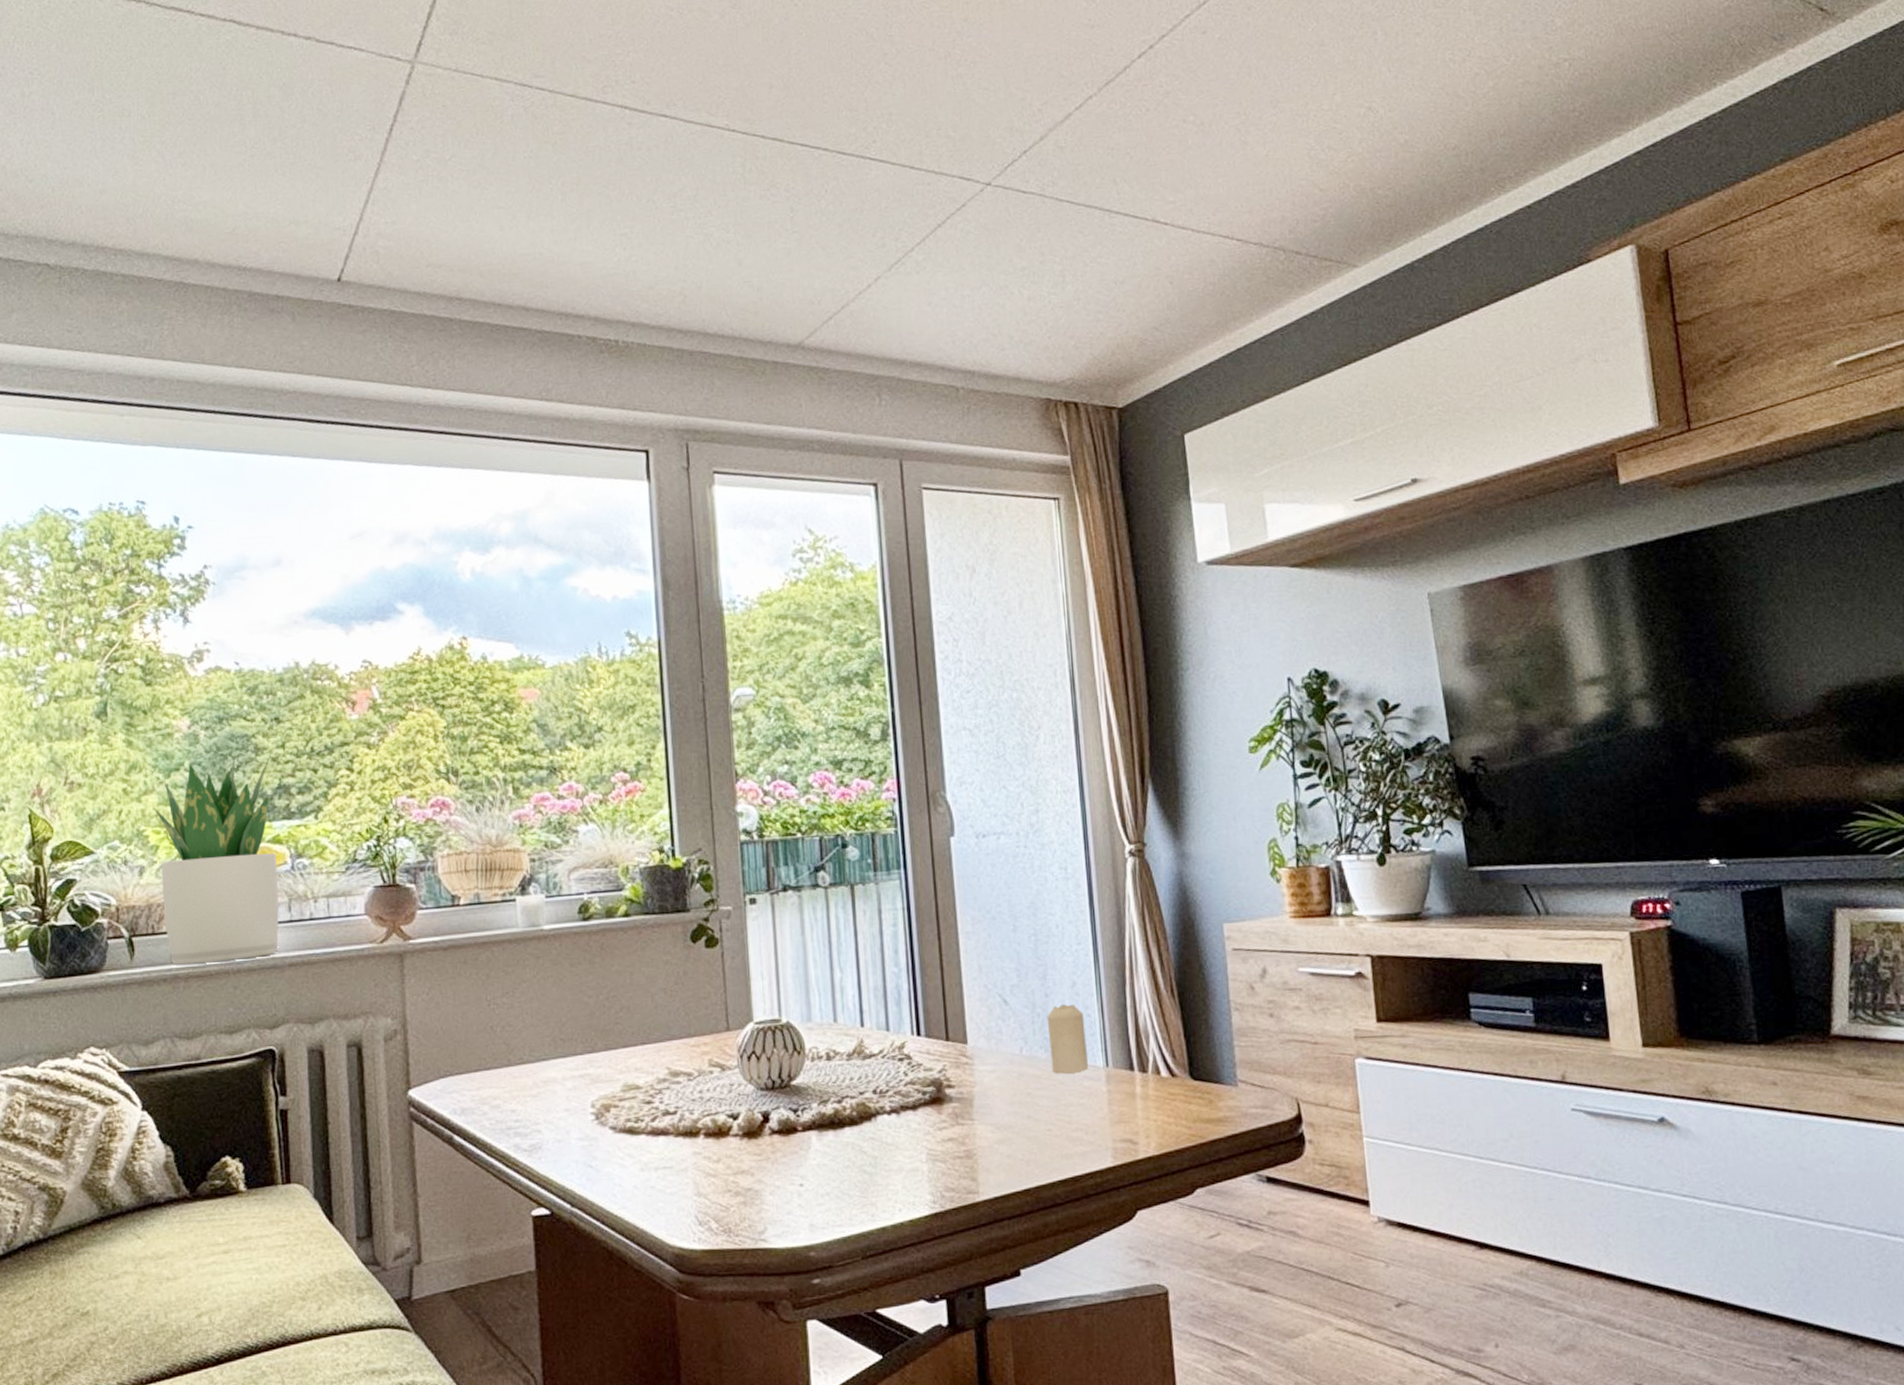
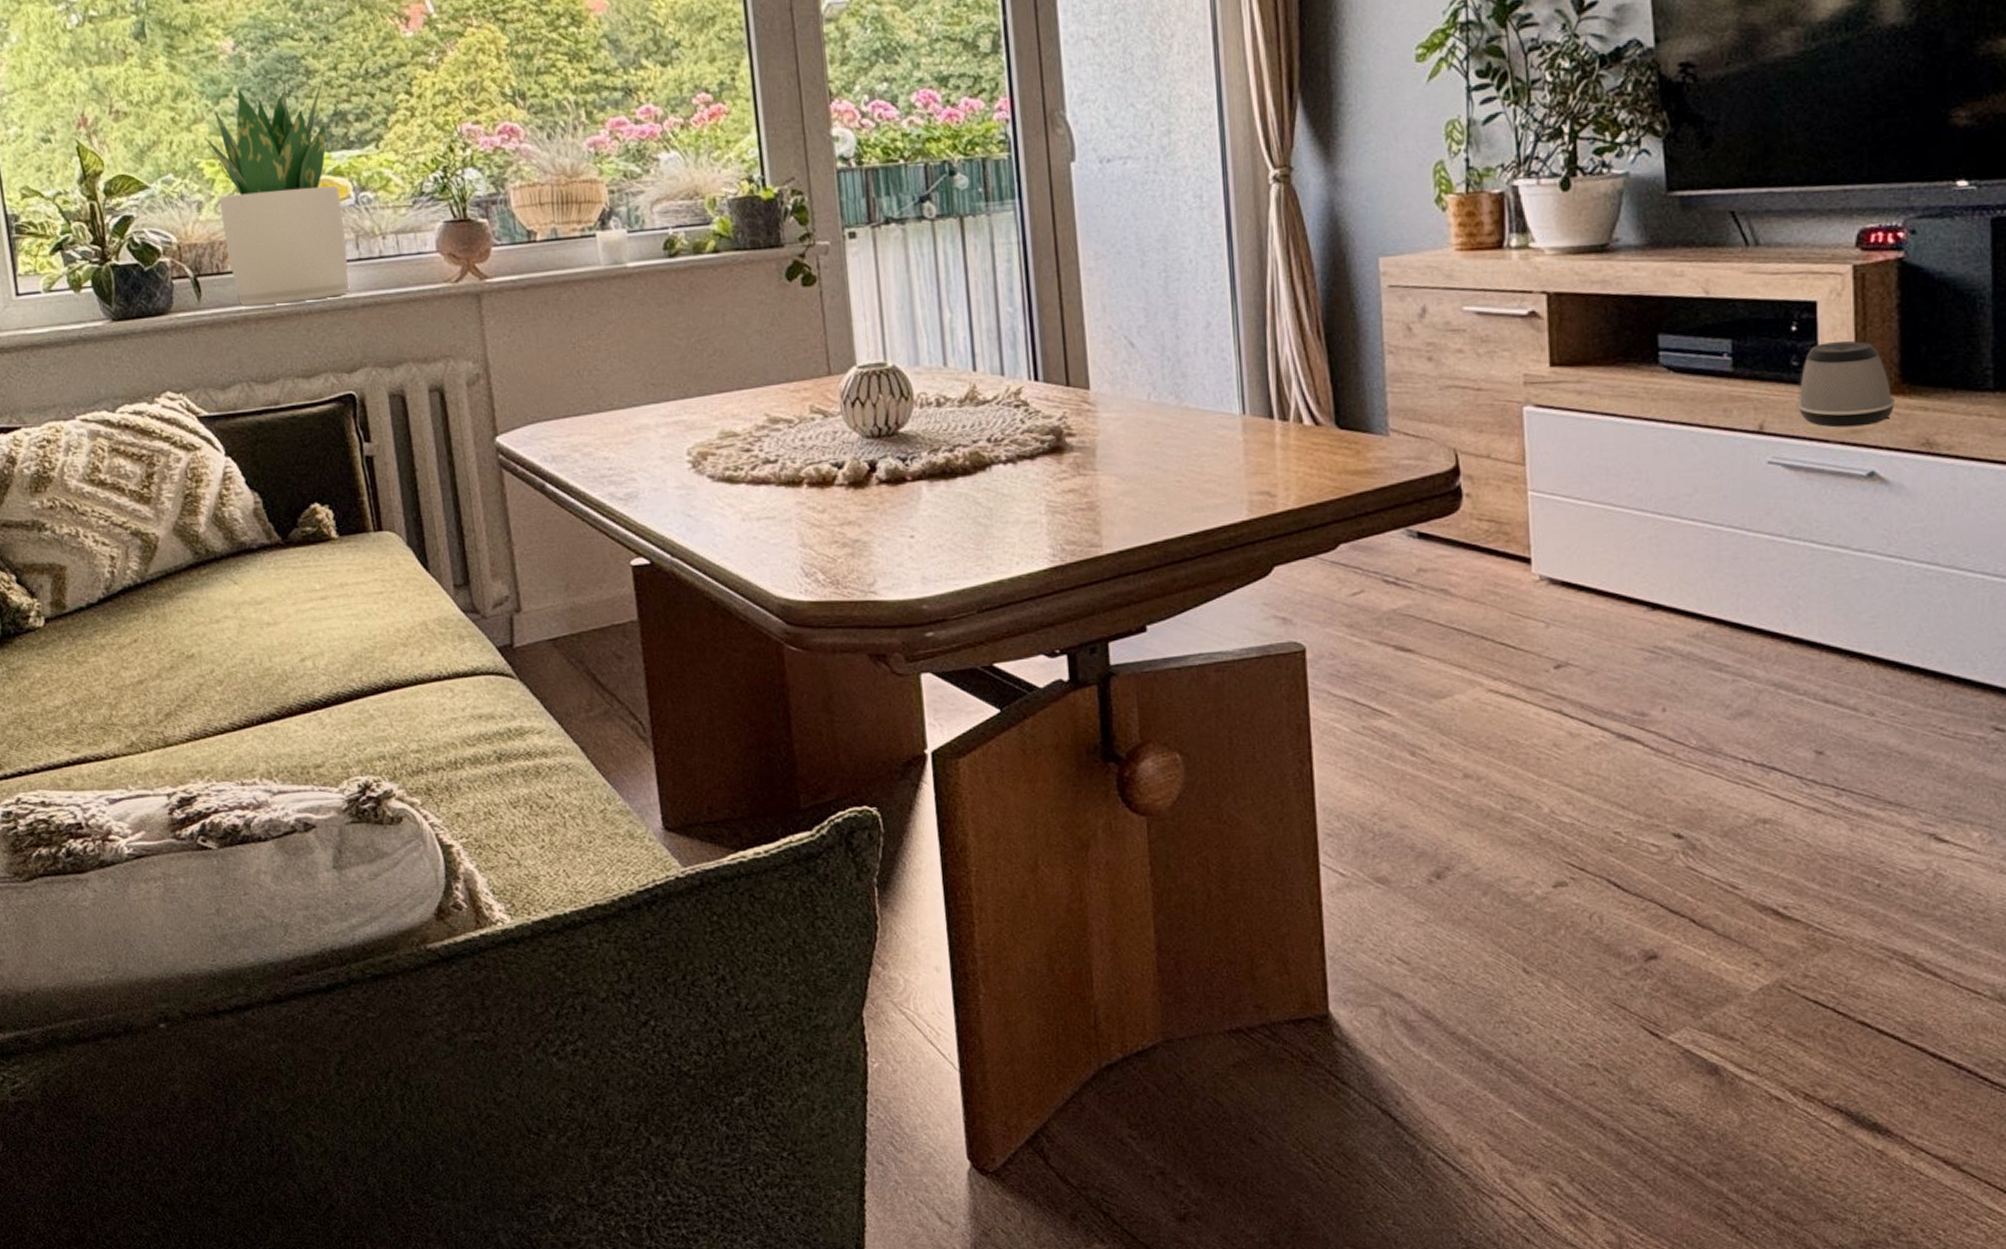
candle: present [1046,1004,1088,1074] -> none [1177,346,1223,422]
speaker: none [1592,999,1676,1078] -> present [1796,341,1895,428]

